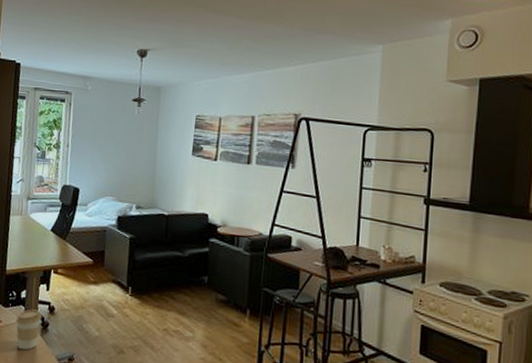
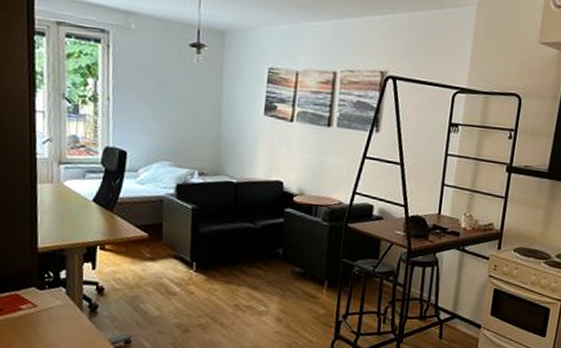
coffee cup: present [16,309,43,350] -> none [56,291,89,336]

